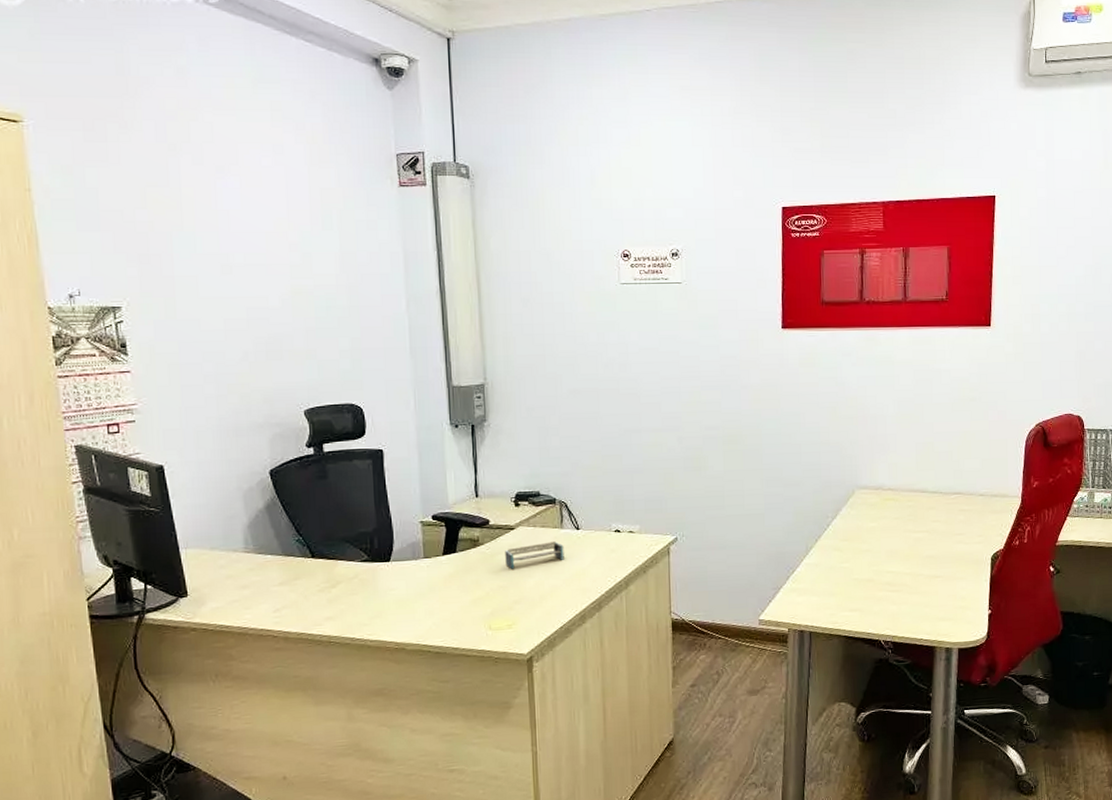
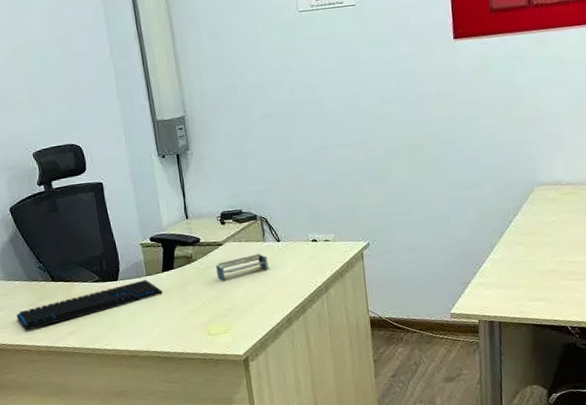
keyboard: none [264,563,441,613] -> present [16,280,163,331]

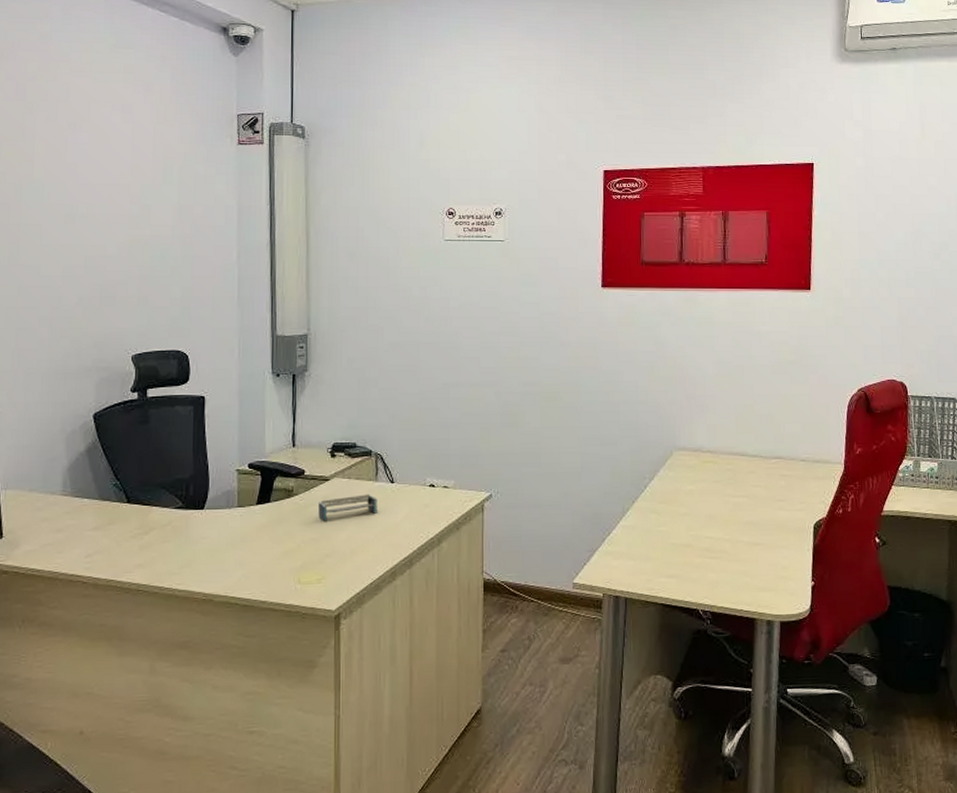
keyboard: present [16,280,163,331] -> none [77,512,253,559]

